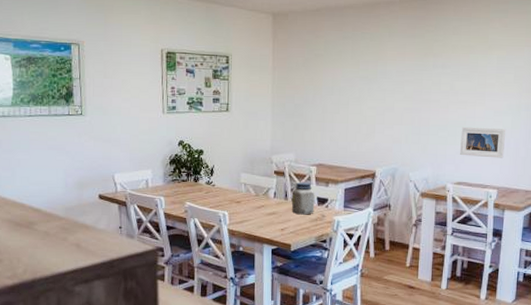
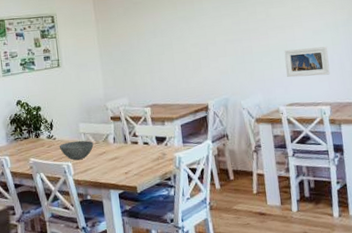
bowl: none [217,190,253,210] -> present [59,140,94,160]
jar: present [291,182,315,215] -> none [130,124,155,156]

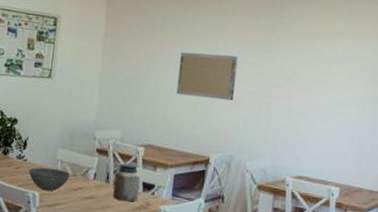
jar: none [130,124,155,156] -> present [113,163,141,202]
wall art: none [163,12,218,57] -> present [176,52,238,101]
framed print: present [284,46,330,78] -> none [301,115,351,153]

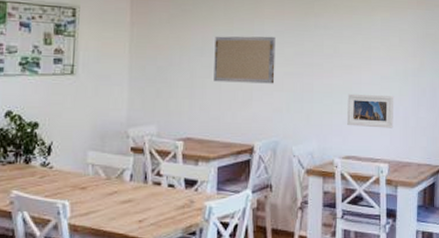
bowl: present [28,167,70,191] -> none [55,173,103,198]
jar: present [113,163,141,202] -> none [152,161,182,201]
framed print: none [301,115,351,153] -> present [347,93,394,128]

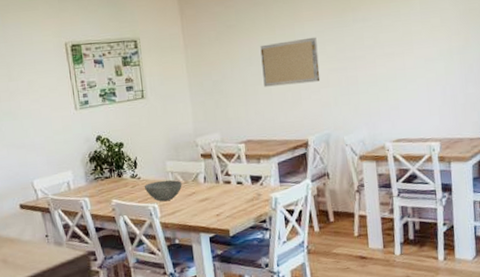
bowl: none [55,173,103,198] -> present [144,180,182,201]
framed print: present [347,93,394,128] -> none [392,76,442,111]

